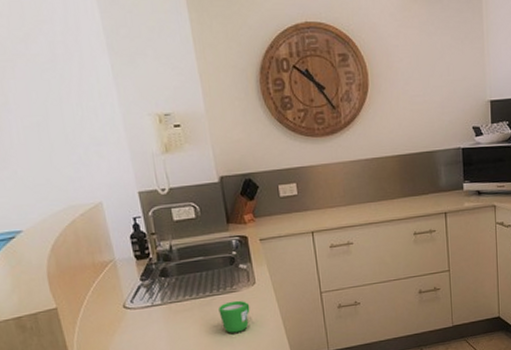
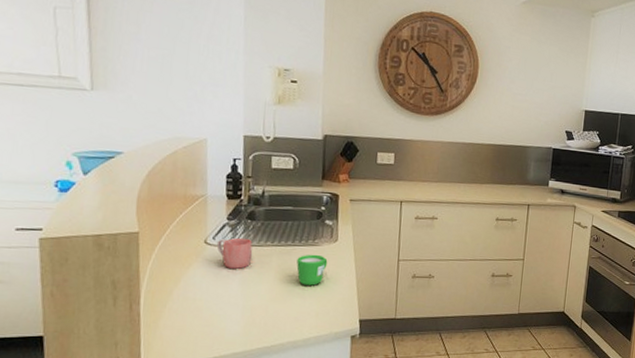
mug: none [135,296,175,329] -> present [216,237,253,269]

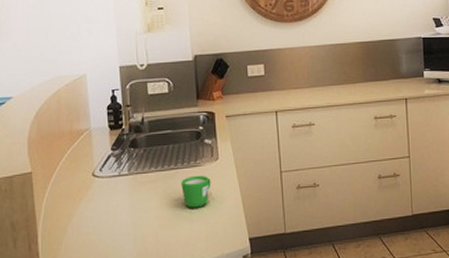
mug: present [216,237,253,269] -> none [104,166,139,199]

